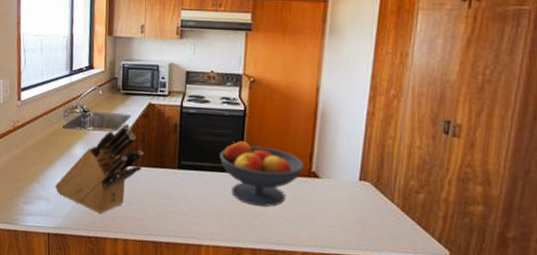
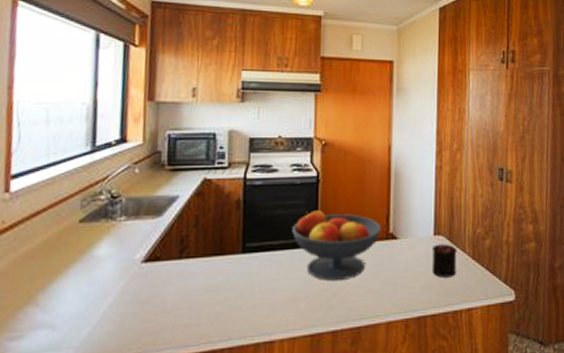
knife block: present [55,124,144,214] -> none [64,207,197,330]
candle: none [354,184,384,224] -> present [431,236,457,278]

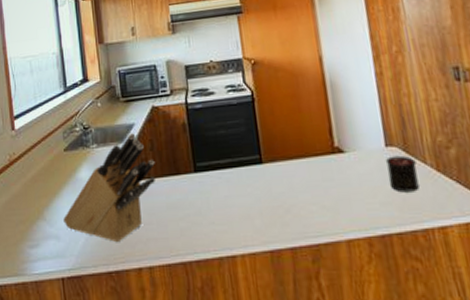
knife block: none [64,207,197,330] -> present [63,133,155,242]
fruit bowl: present [292,210,382,281] -> none [236,128,326,197]

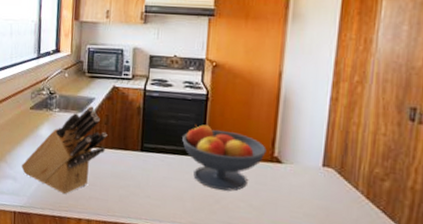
fruit bowl: none [236,128,326,197] -> present [182,124,267,191]
candle: present [385,146,419,193] -> none [317,170,348,212]

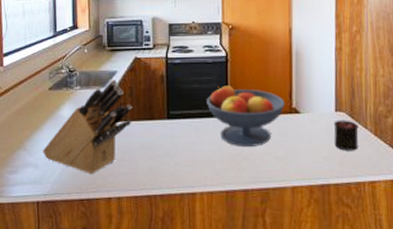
candle: none [317,170,348,212] -> present [333,113,359,151]

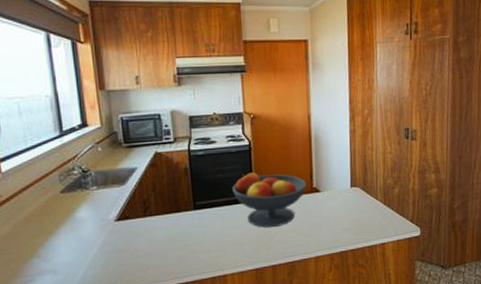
knife block: present [43,80,132,174] -> none [61,176,157,272]
candle: present [333,113,359,151] -> none [349,187,371,221]

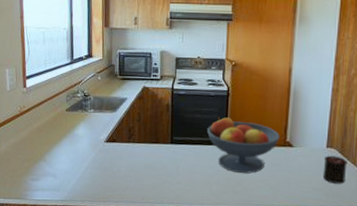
candle: none [349,187,371,221] -> present [322,150,348,184]

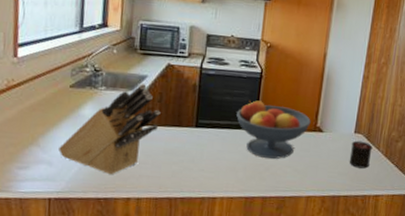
knife block: none [61,105,140,186] -> present [59,84,161,174]

